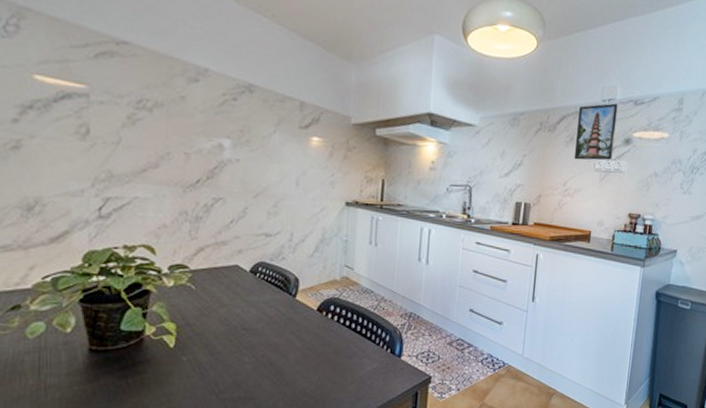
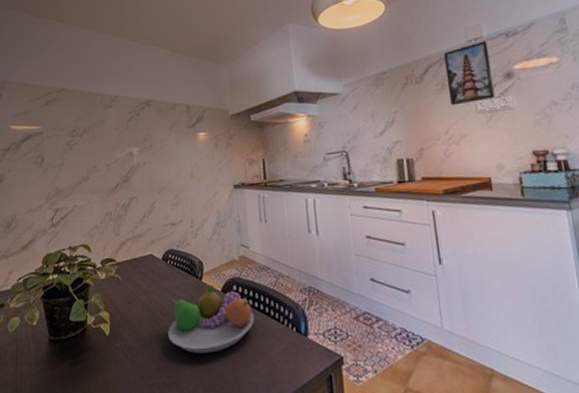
fruit bowl: none [249,303,350,370] -> present [168,285,255,353]

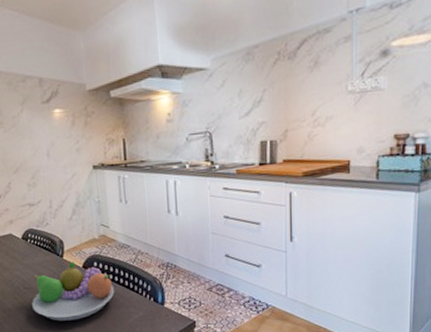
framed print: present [444,40,496,106] -> none [320,12,369,85]

